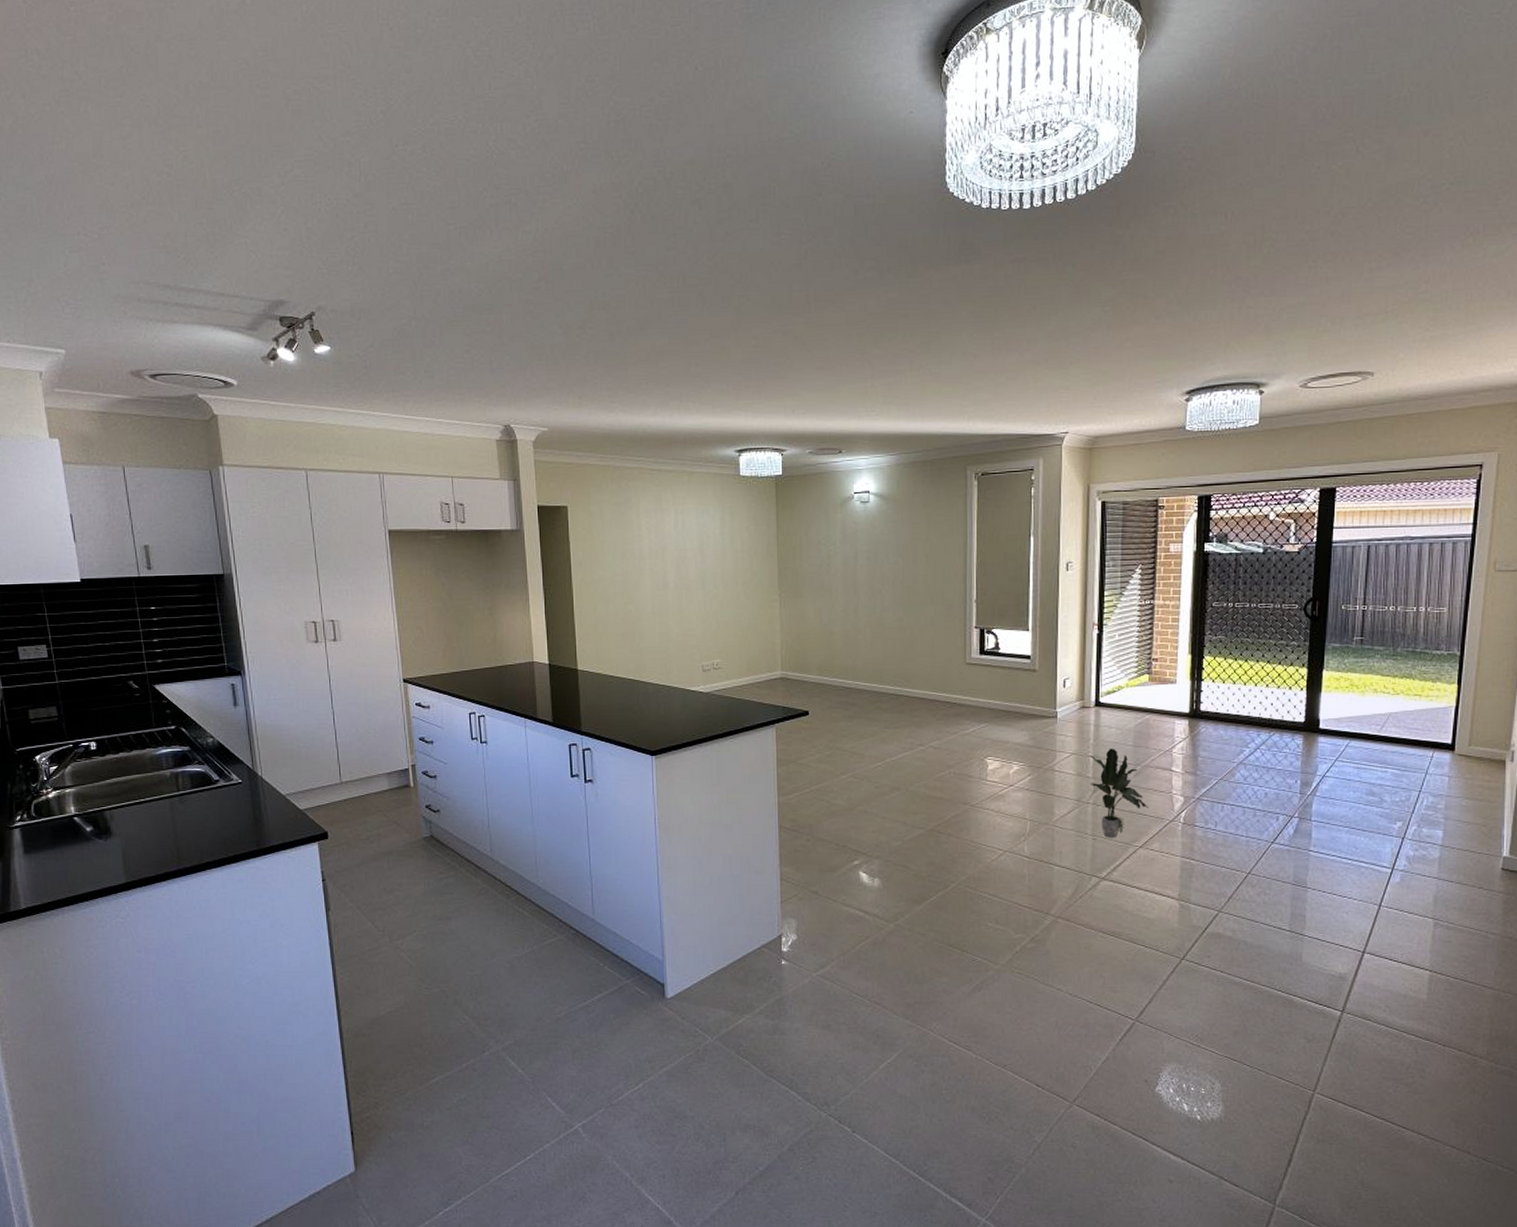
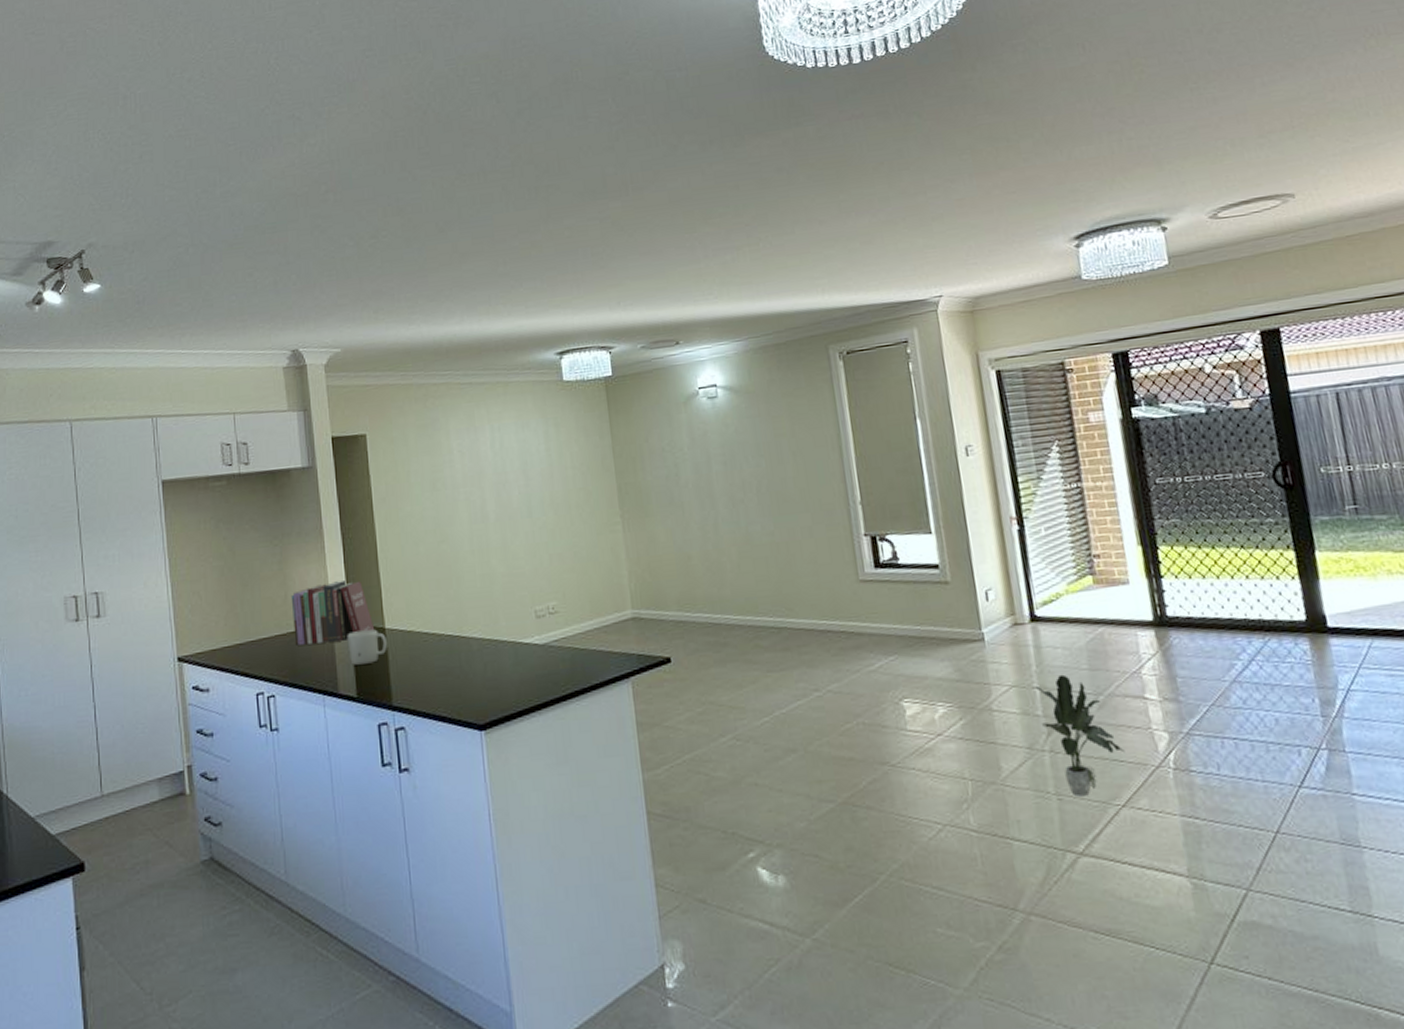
books: none [499,628,569,677] -> present [290,580,375,645]
mug: none [546,670,579,697] -> present [347,629,387,665]

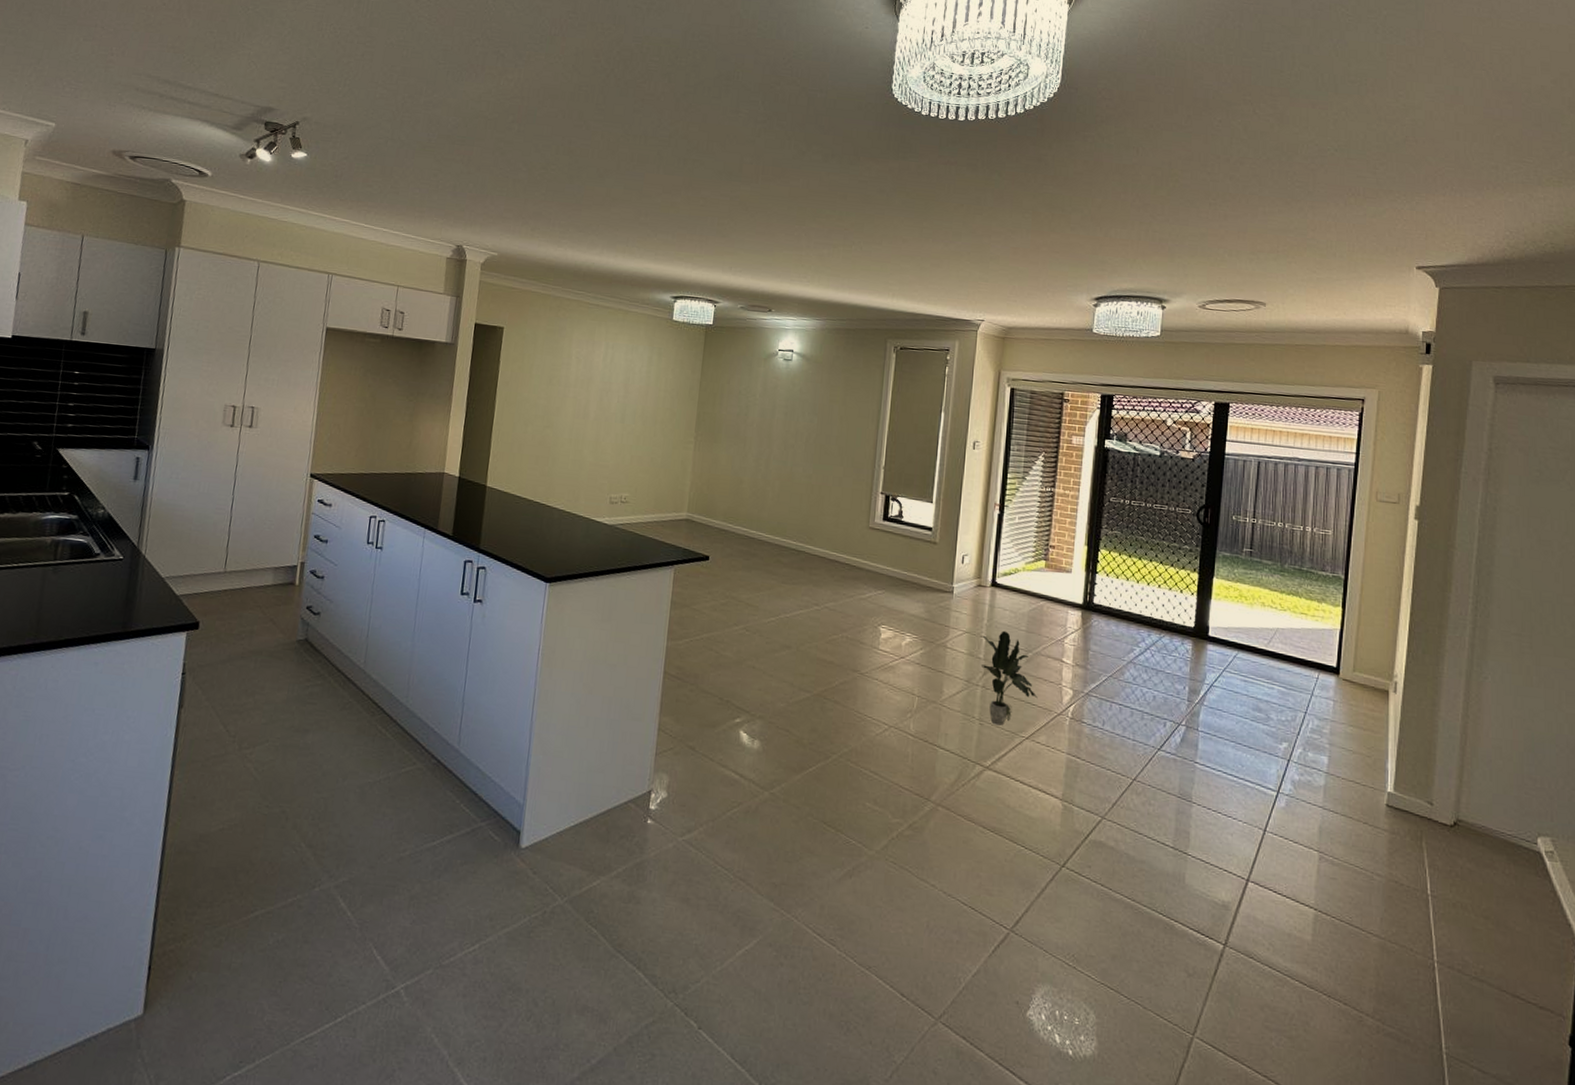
books: present [290,580,375,645] -> none [410,440,478,489]
mug: present [347,629,387,665] -> none [452,483,486,512]

